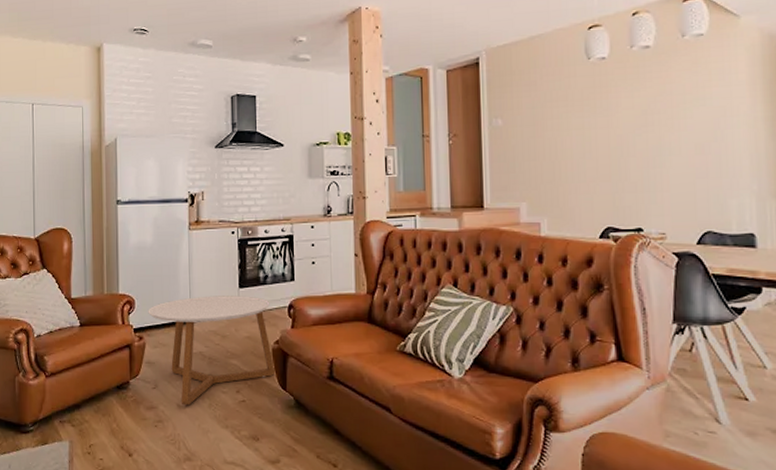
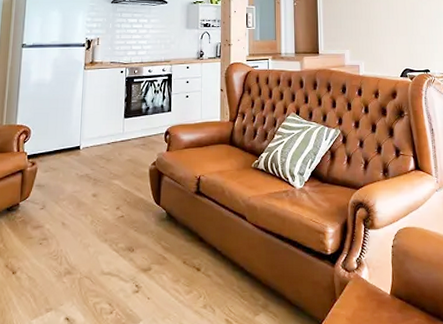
coffee table: present [148,296,276,406] -> none [42,124,152,223]

